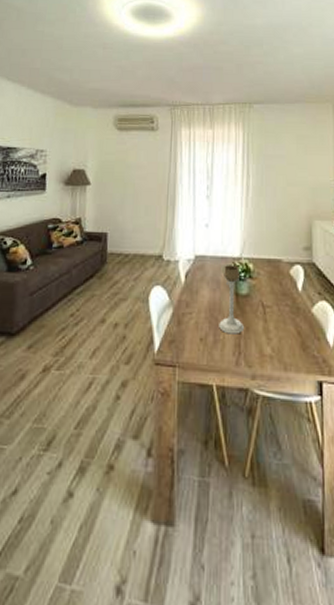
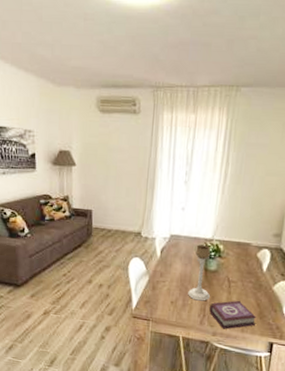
book: none [245,329,299,369] -> present [209,300,256,329]

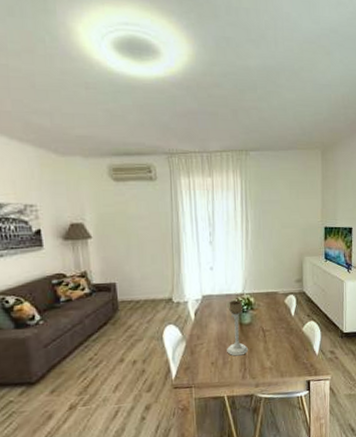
book: present [209,300,256,329] -> none [249,347,292,379]

